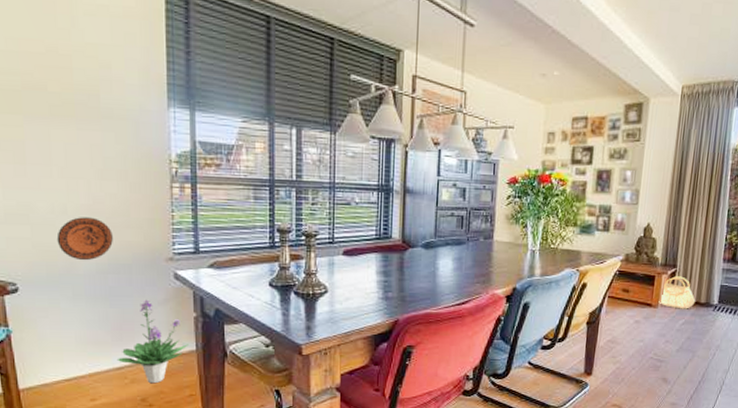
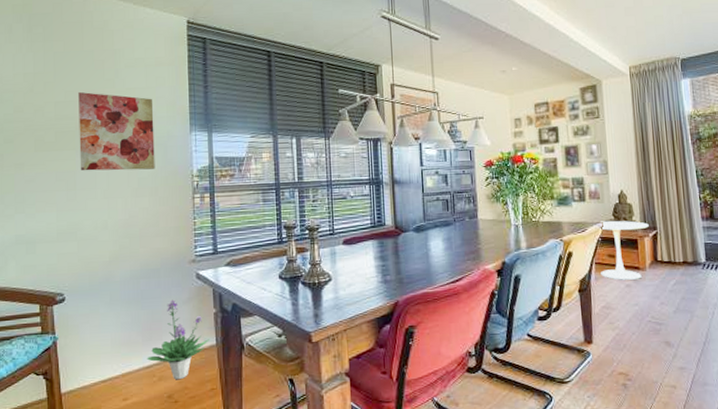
wall art: none [23,41,125,148] -> present [78,92,155,171]
decorative plate: present [56,217,113,261] -> none [98,230,145,269]
side table: none [612,254,670,316] -> present [600,220,649,280]
basket: present [659,276,695,309] -> none [646,237,683,270]

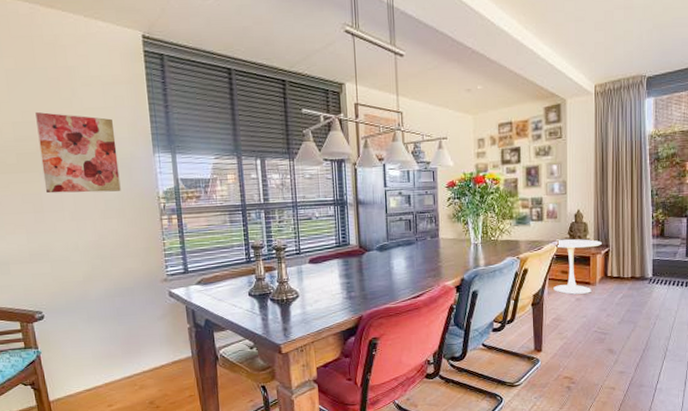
potted plant: present [146,299,211,380] -> none [127,316,186,388]

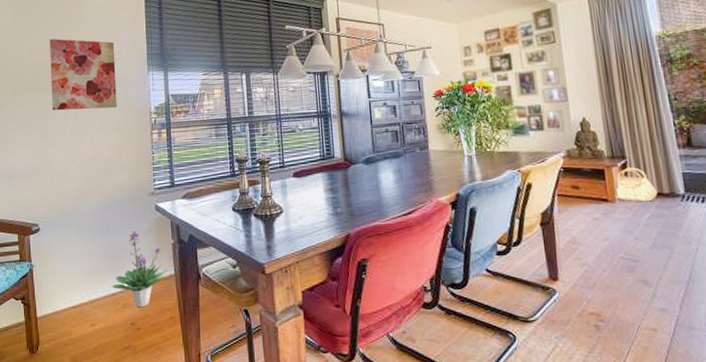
potted plant: none [127,316,186,388] -> present [111,230,169,308]
side table: present [553,238,602,295] -> none [561,149,617,213]
basket: none [596,254,631,285] -> present [614,167,658,202]

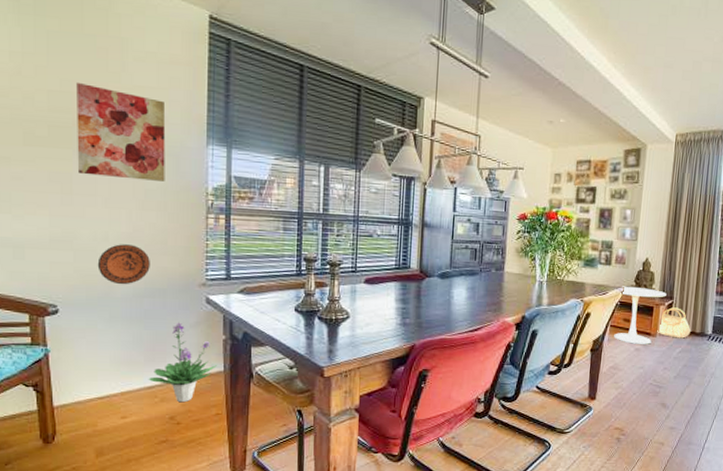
decorative plate: none [68,165,109,201] -> present [97,244,150,285]
side table: none [561,149,617,213] -> present [614,286,667,344]

